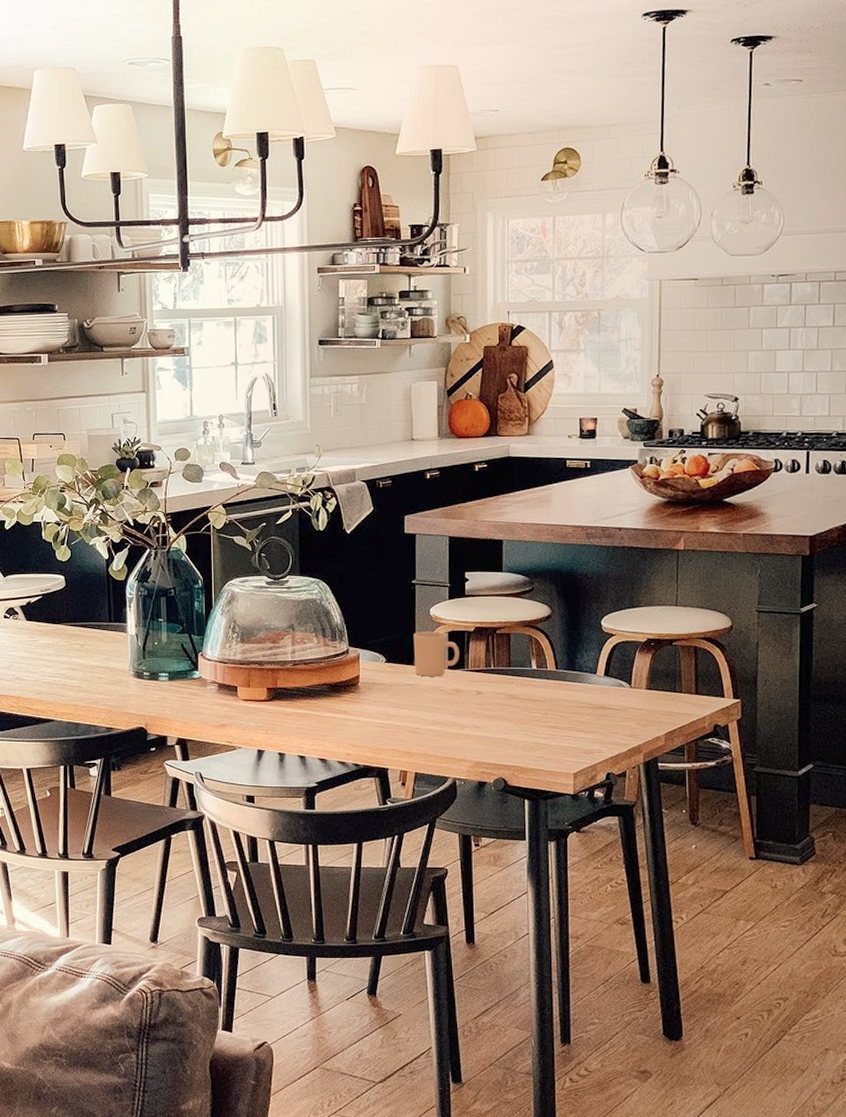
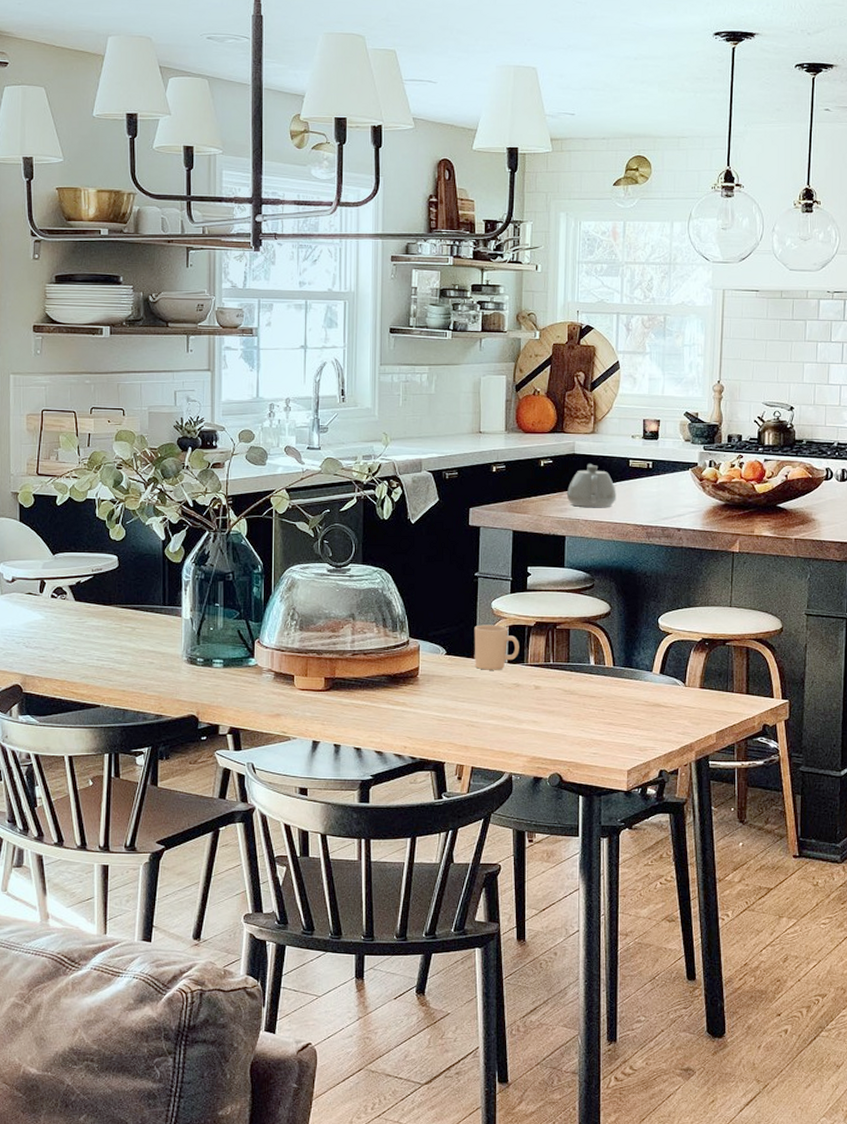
teapot: none [502,466,554,511] -> present [566,464,616,508]

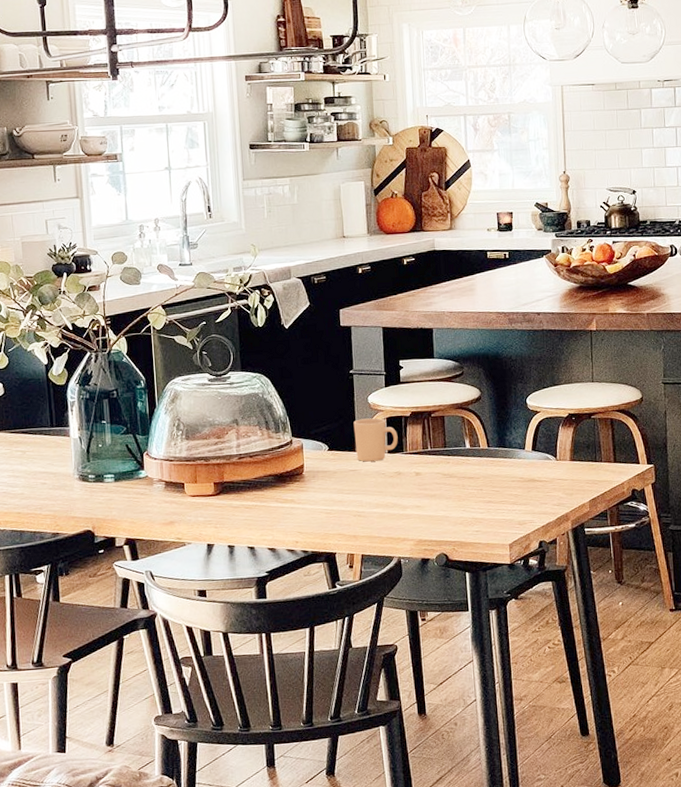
teapot: present [566,464,616,508] -> none [430,258,478,300]

